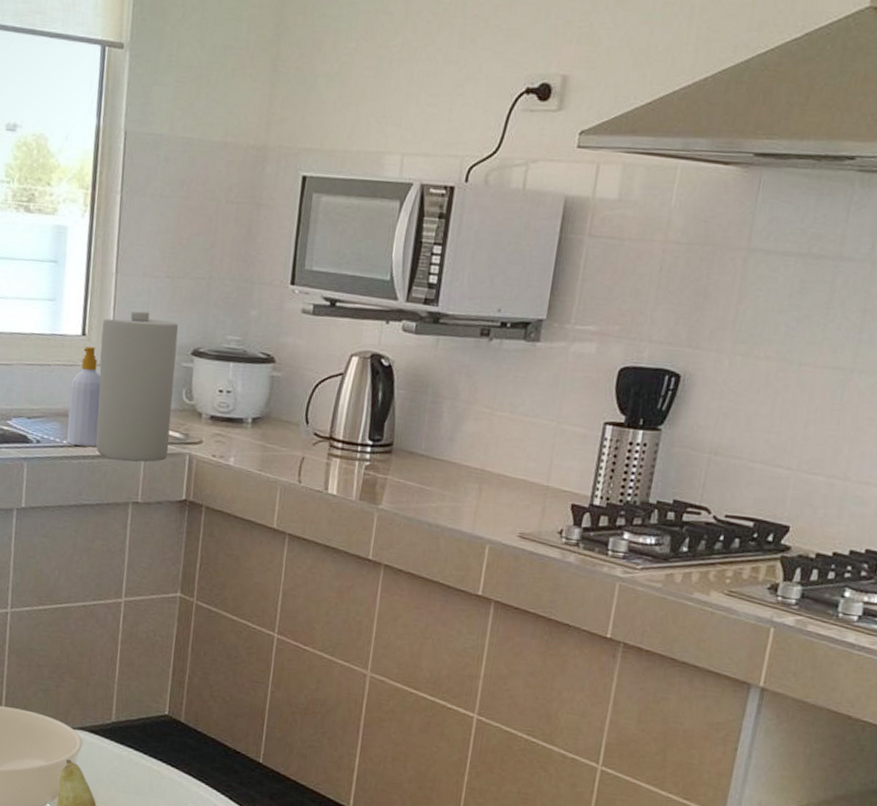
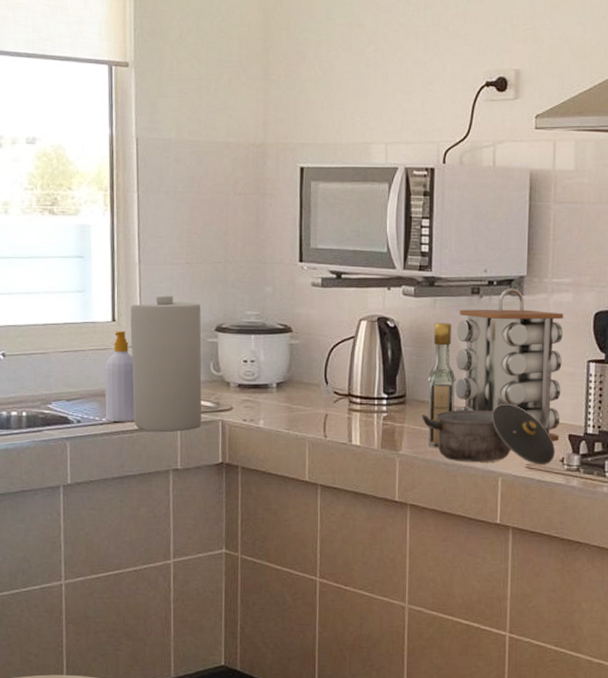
cooking pot: none [408,462,554,536] -> present [422,403,555,466]
bottle: none [412,365,453,506] -> present [428,322,457,448]
spice rack: none [448,332,584,511] -> present [456,288,564,441]

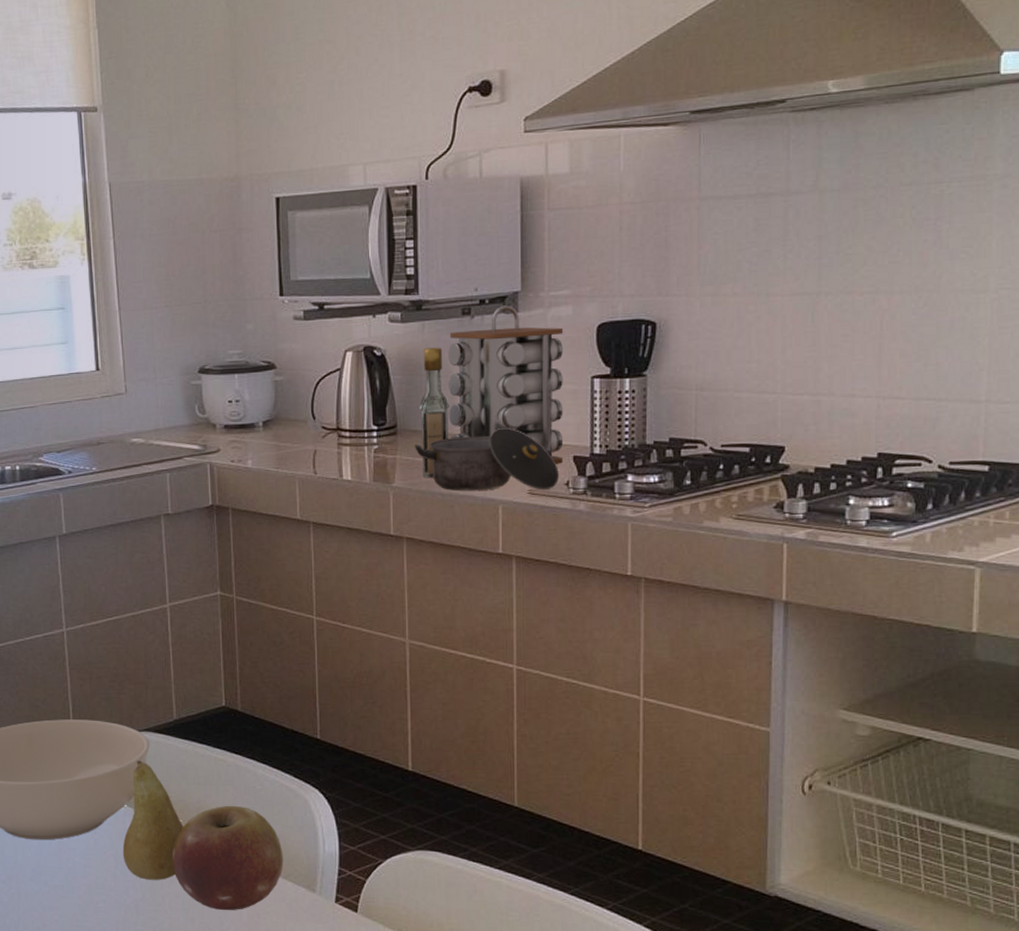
soap bottle: present [104,331,135,422] -> none [92,380,124,470]
paper towel holder: present [130,295,202,433] -> none [114,340,190,479]

